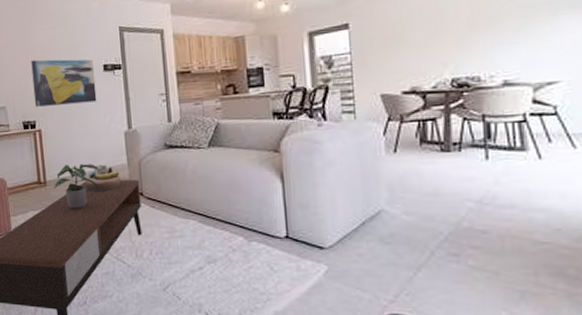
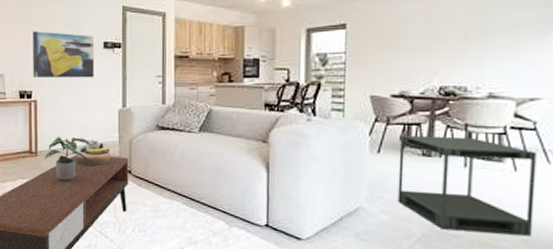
side table: none [415,127,565,226] -> present [397,134,537,236]

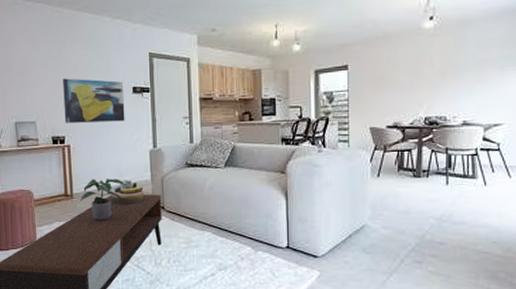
side table: present [397,134,537,236] -> none [395,159,501,238]

